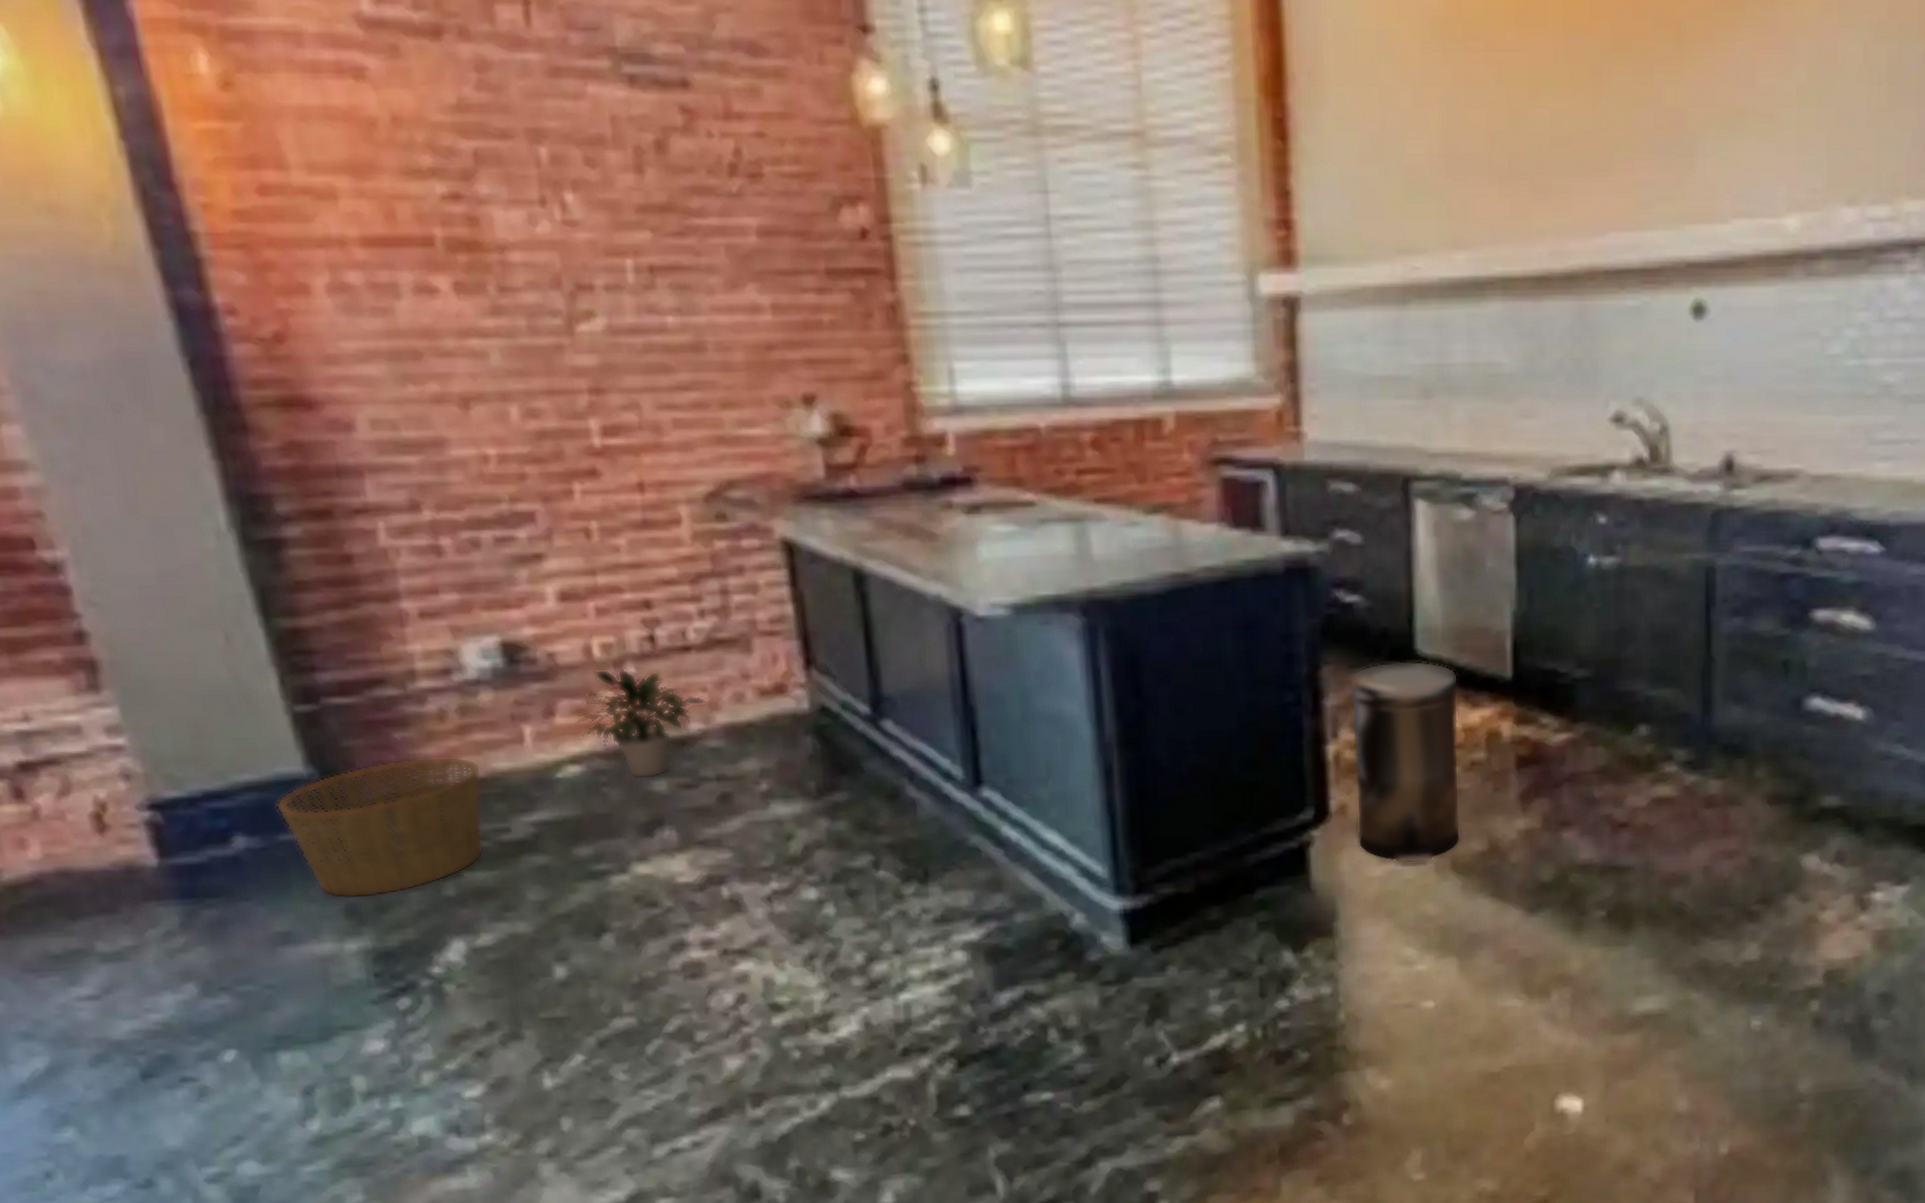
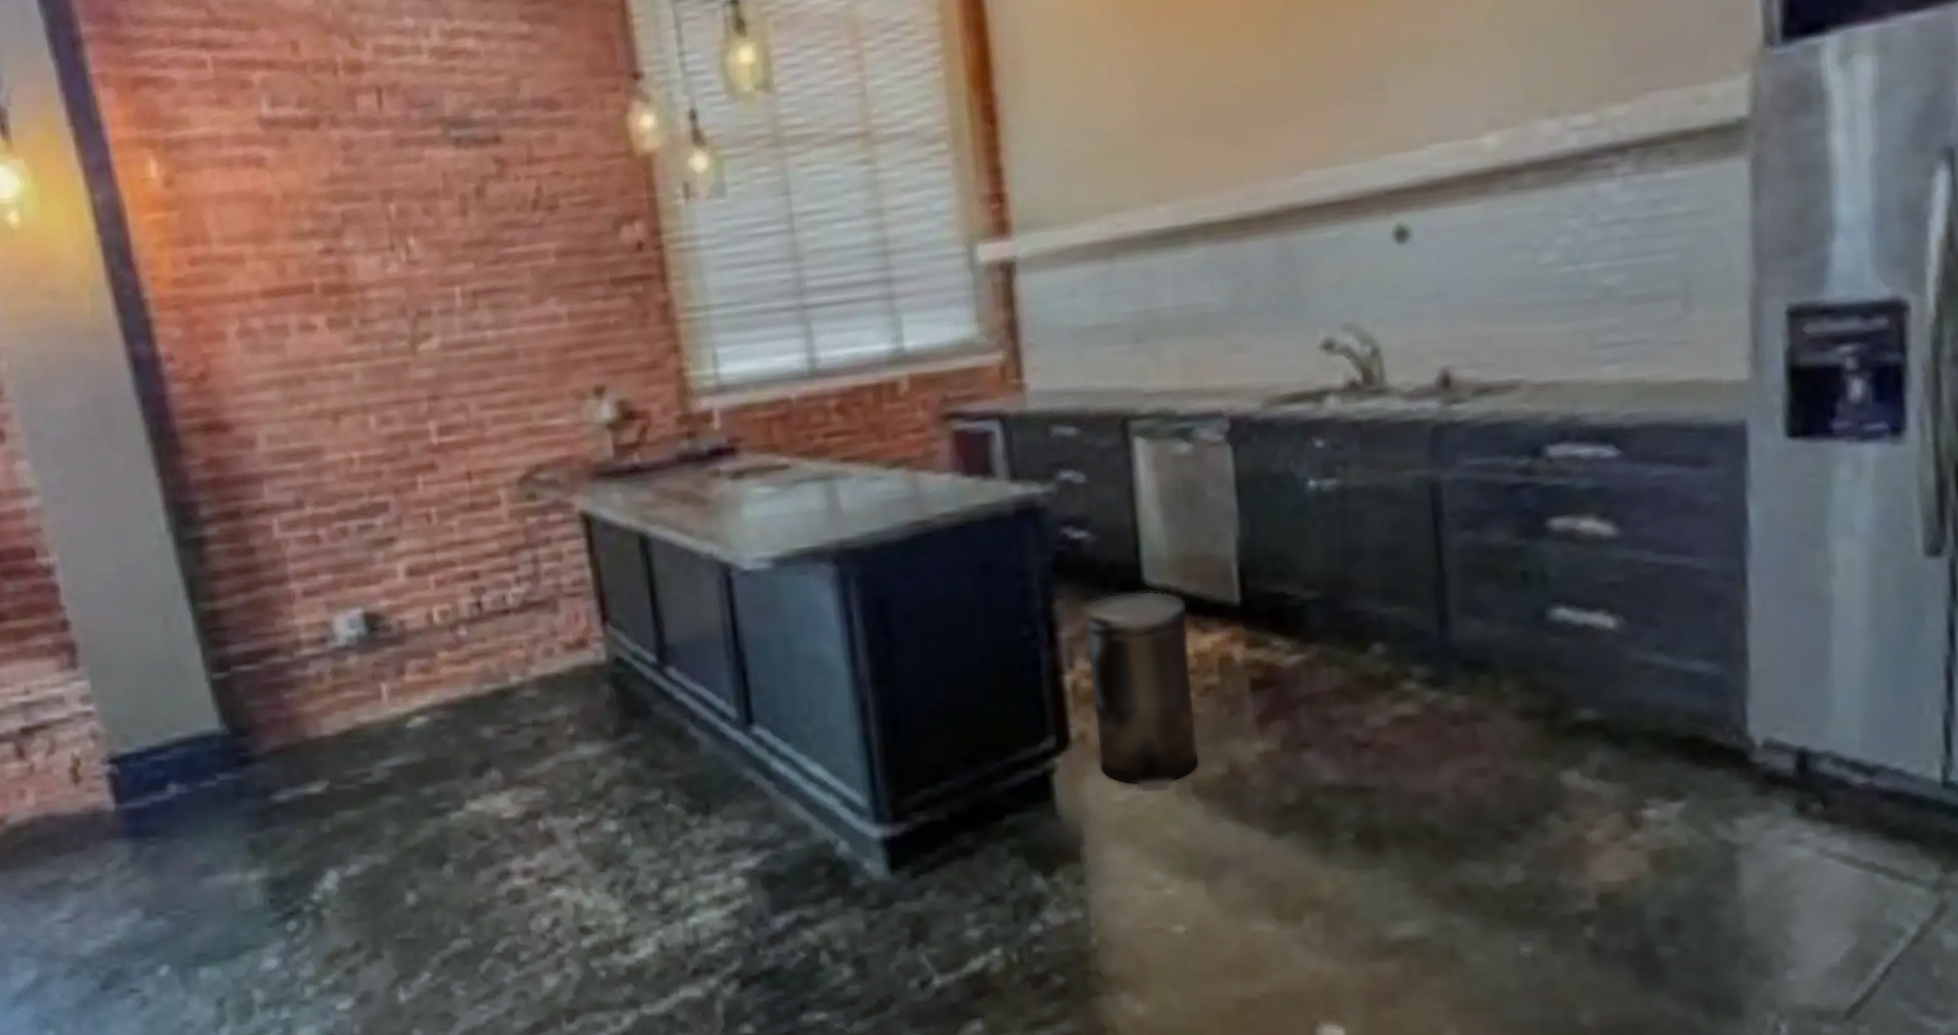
basket: present [276,756,484,899] -> none [199,711,352,836]
potted plant: present [575,668,707,779] -> none [421,632,524,727]

